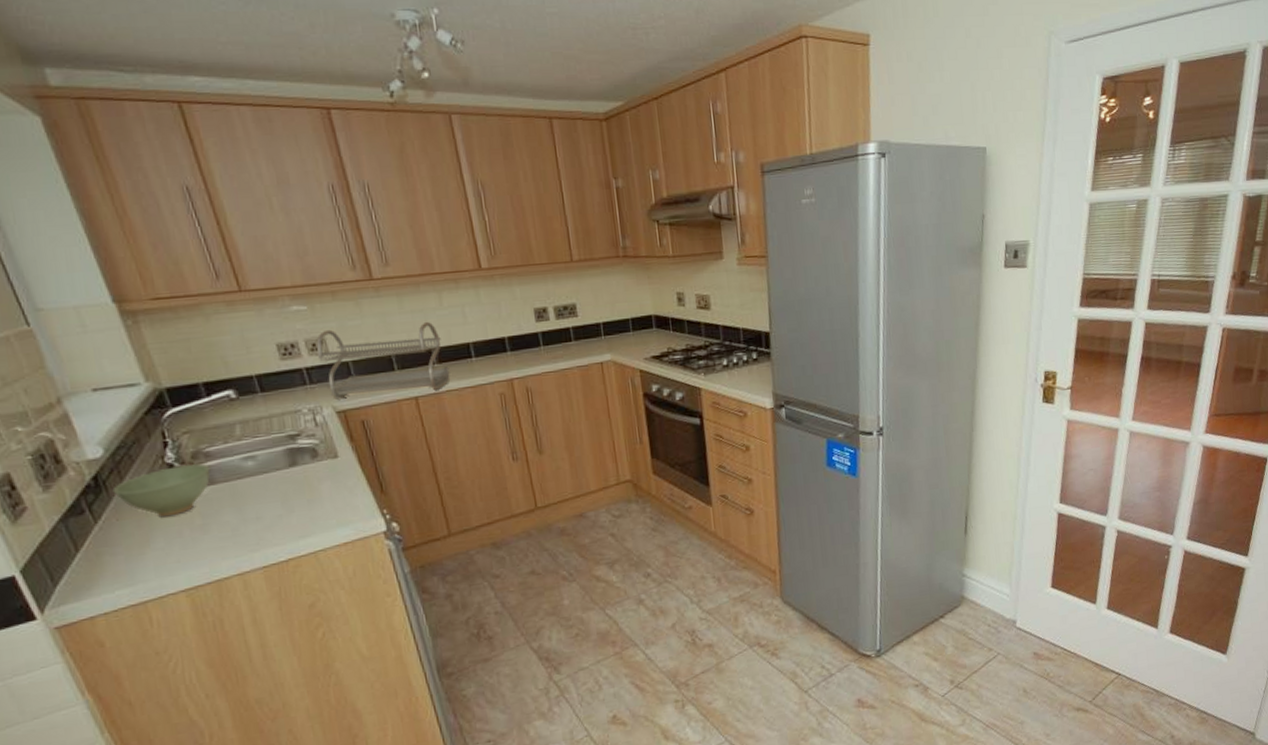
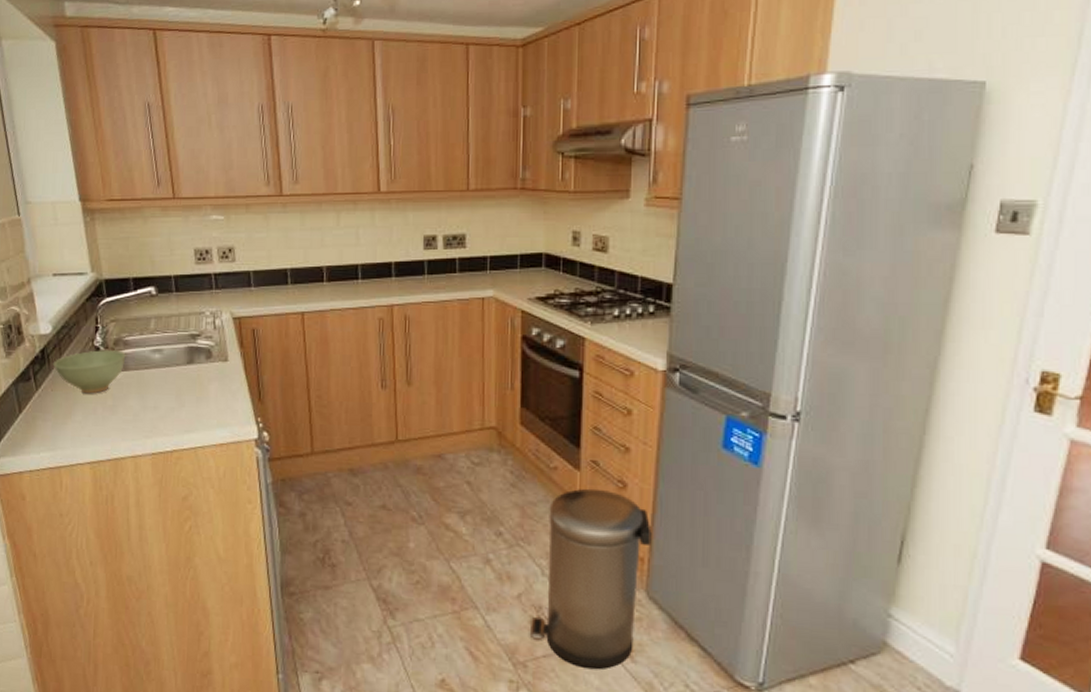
dish rack: present [315,321,450,400] -> none [224,239,336,307]
pedal bin: none [687,519,780,675] -> present [530,488,652,670]

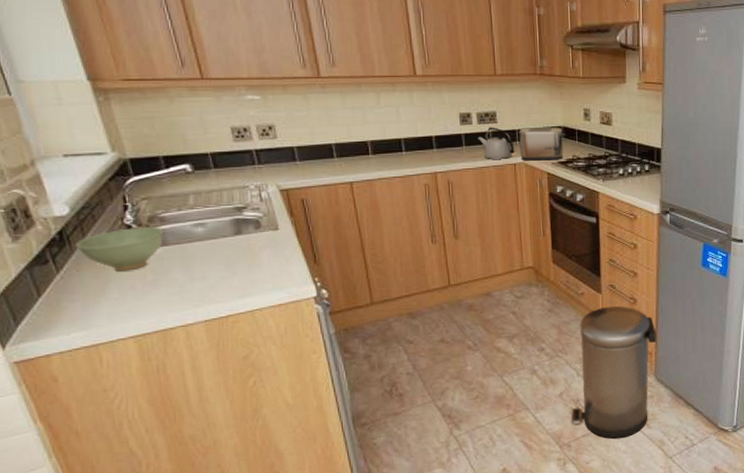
kettle: none [442,253,484,293] -> present [477,127,515,160]
toaster: none [490,254,548,295] -> present [519,127,566,161]

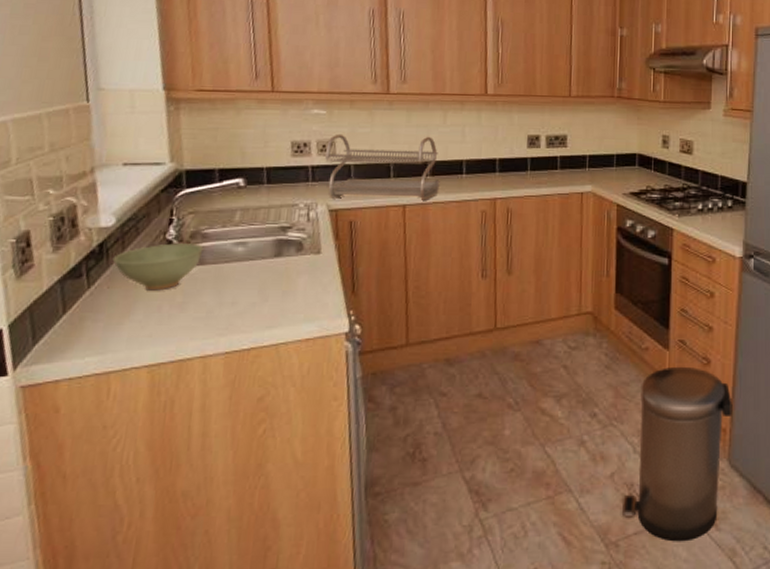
dish rack: none [264,117,382,179] -> present [323,133,440,200]
kettle: present [477,127,515,160] -> none [544,151,584,188]
toaster: present [519,127,566,161] -> none [589,154,641,191]

